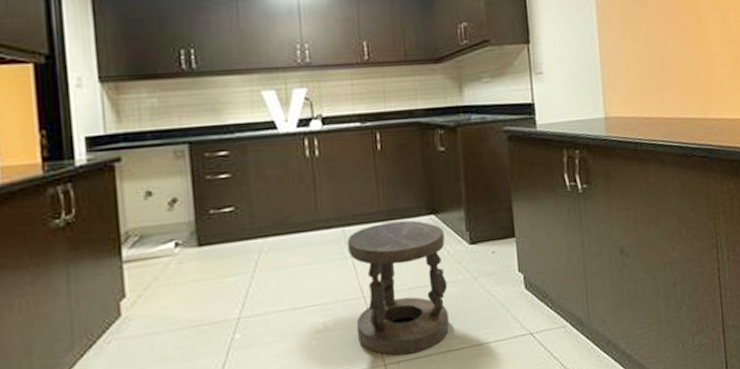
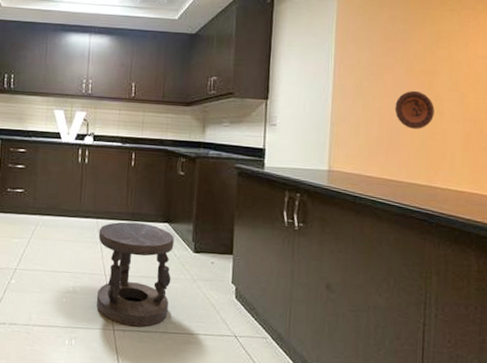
decorative plate: none [662,14,700,58] -> present [395,90,435,129]

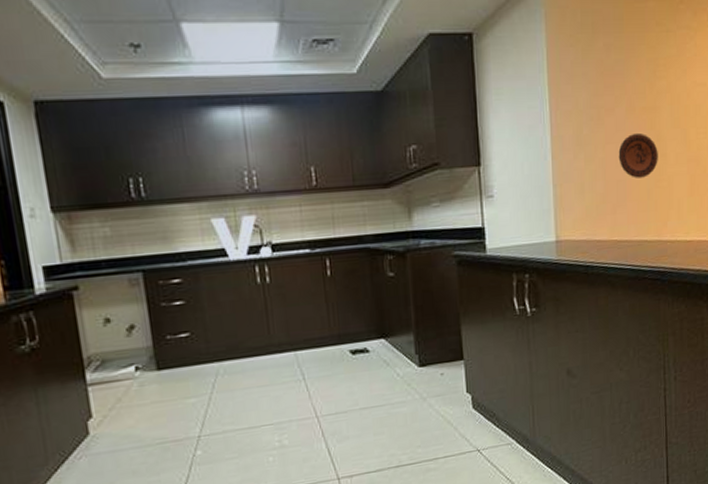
stool: present [96,222,174,327] -> none [299,344,399,470]

